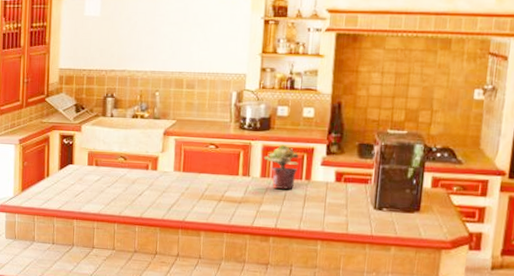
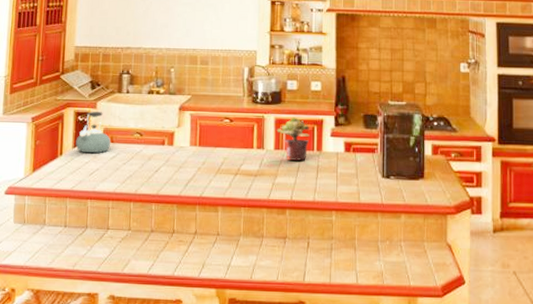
kettle: none [61,135,96,175] -> present [75,111,111,153]

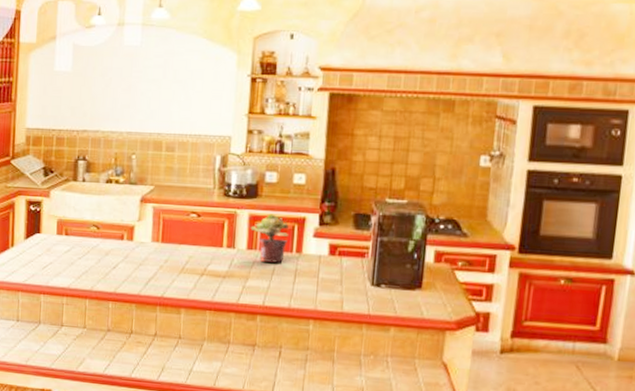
kettle: present [75,111,111,153] -> none [27,201,66,246]

